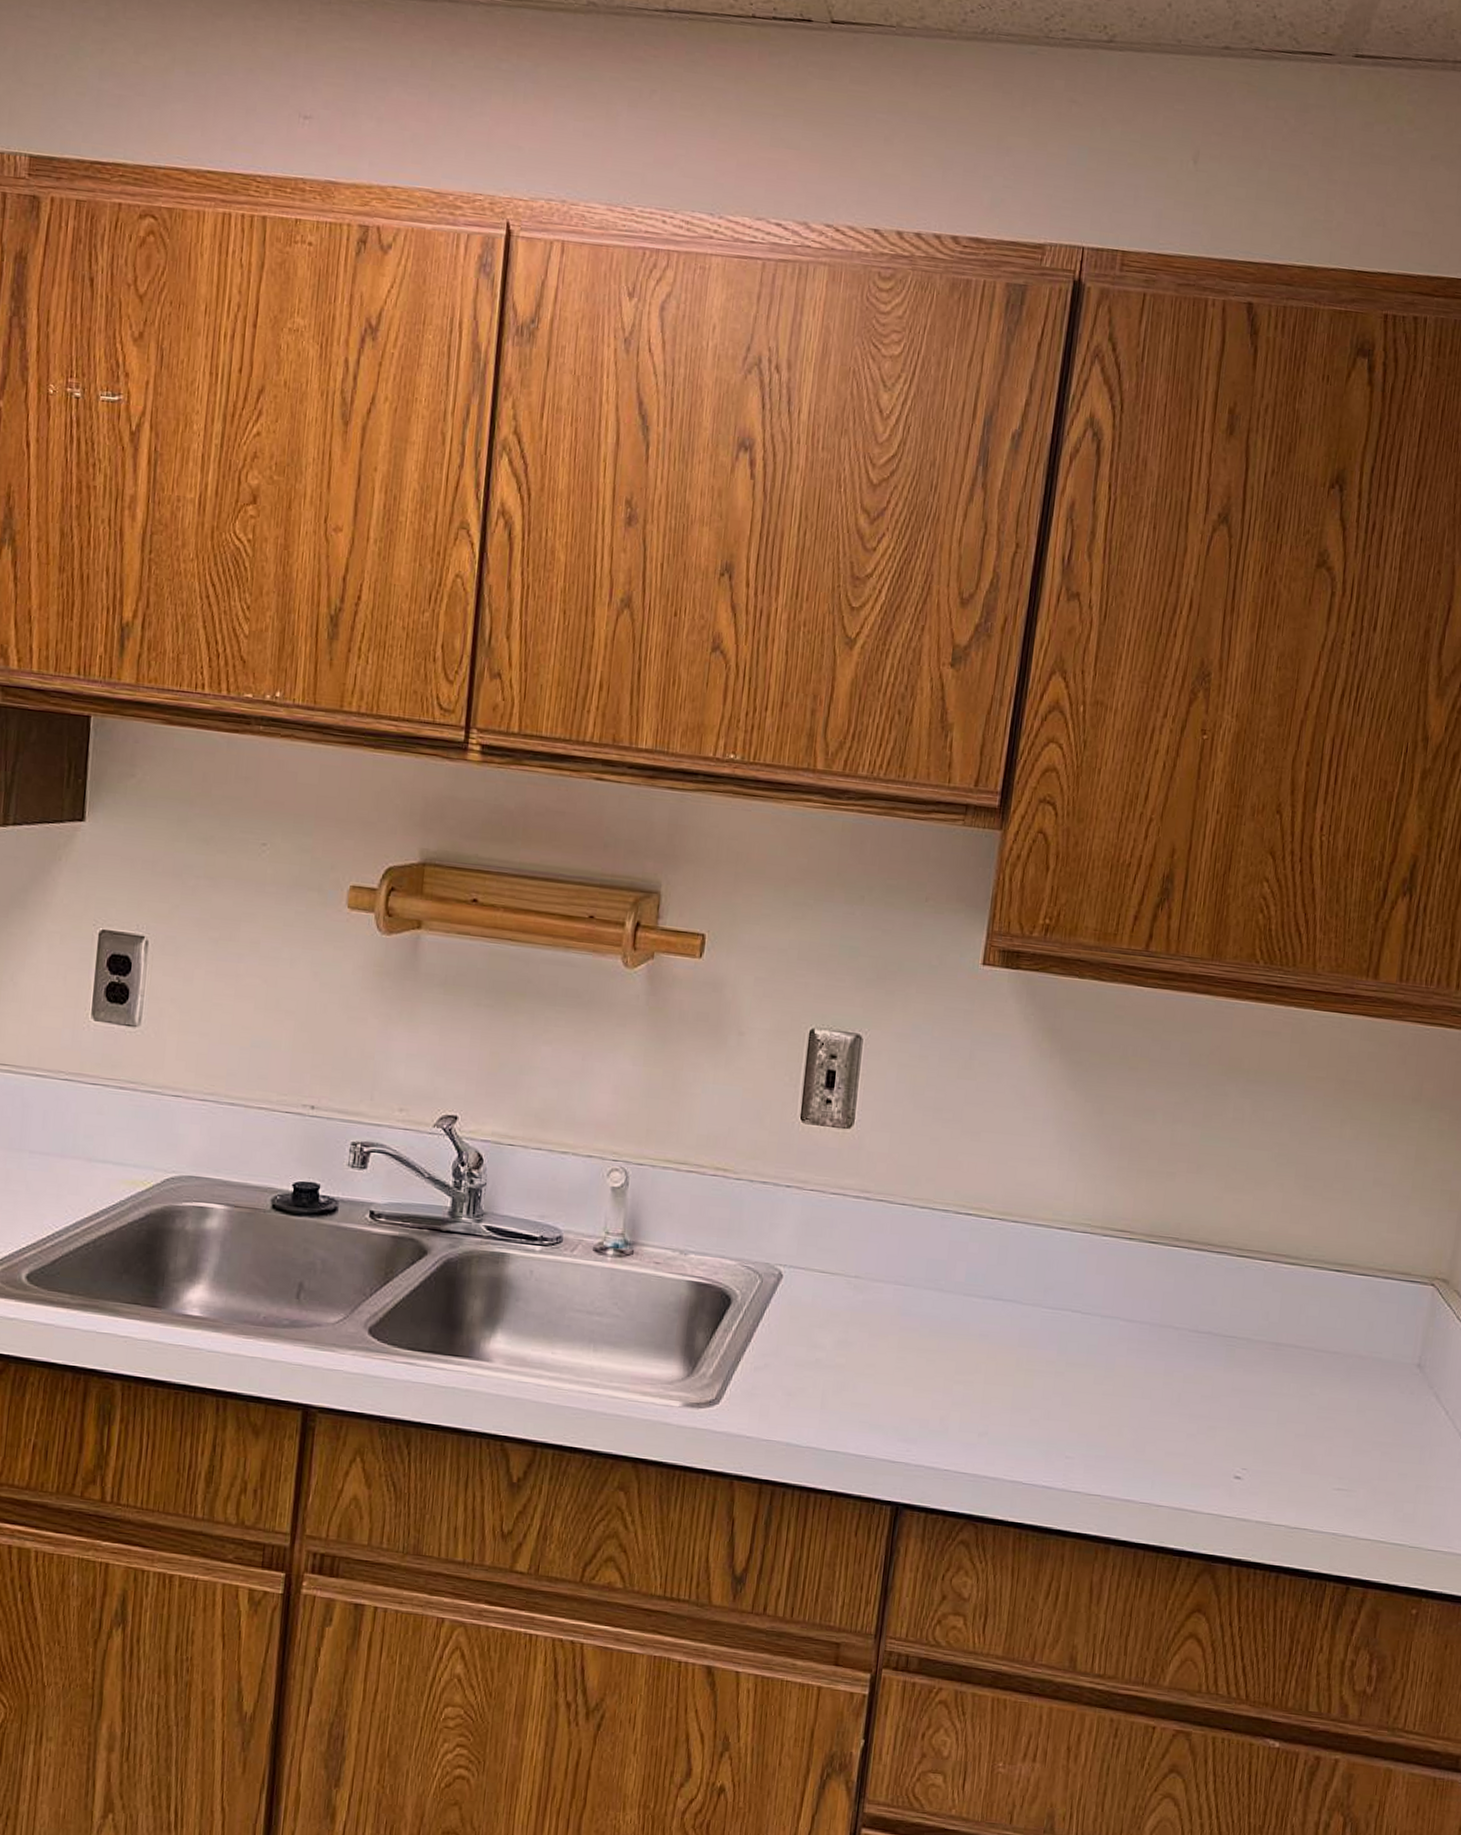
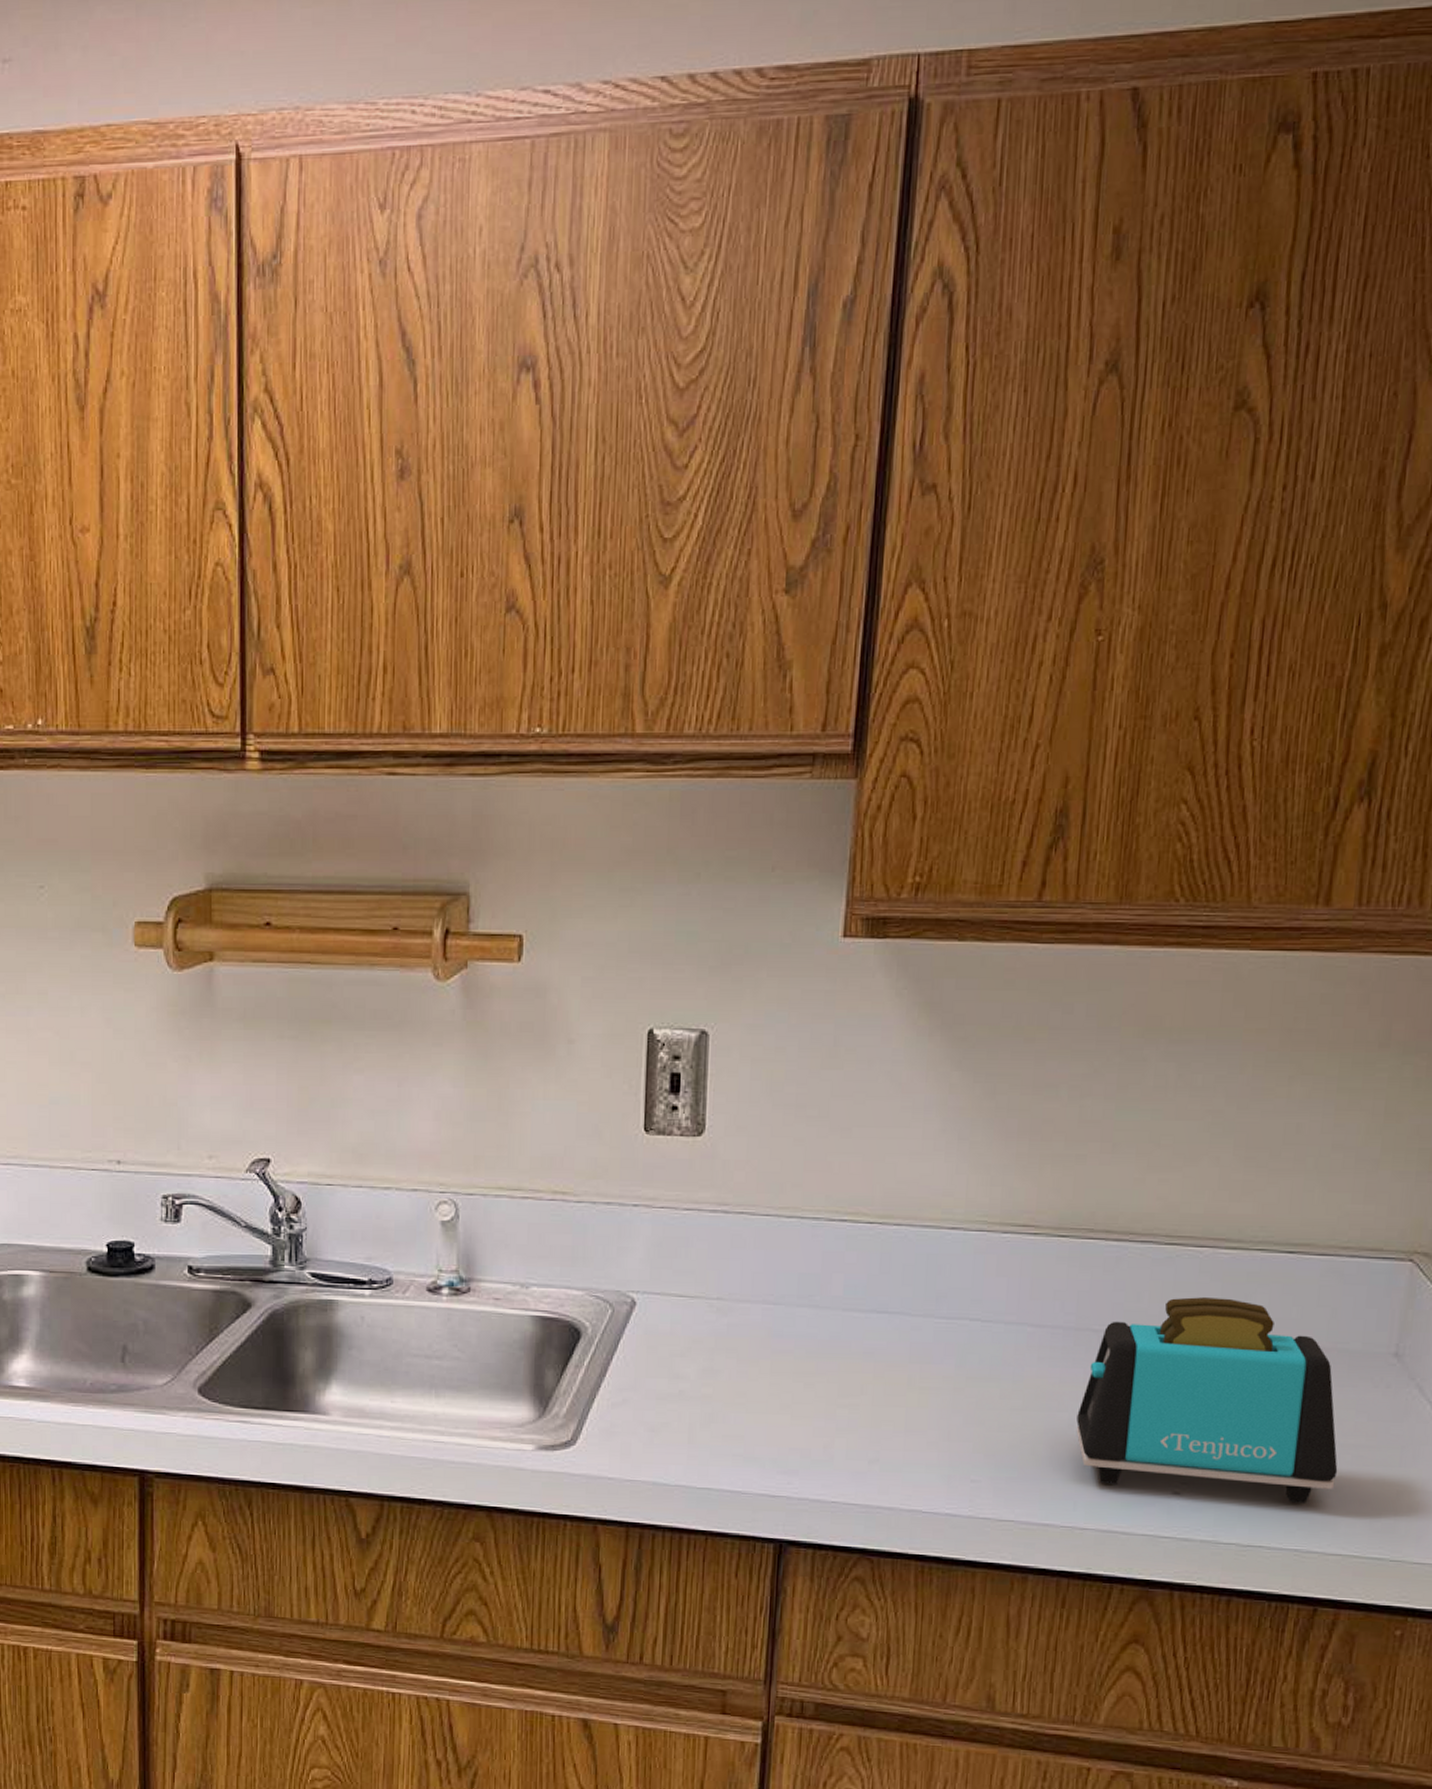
toaster: none [1156,1304,1370,1492] -> present [1076,1297,1338,1503]

